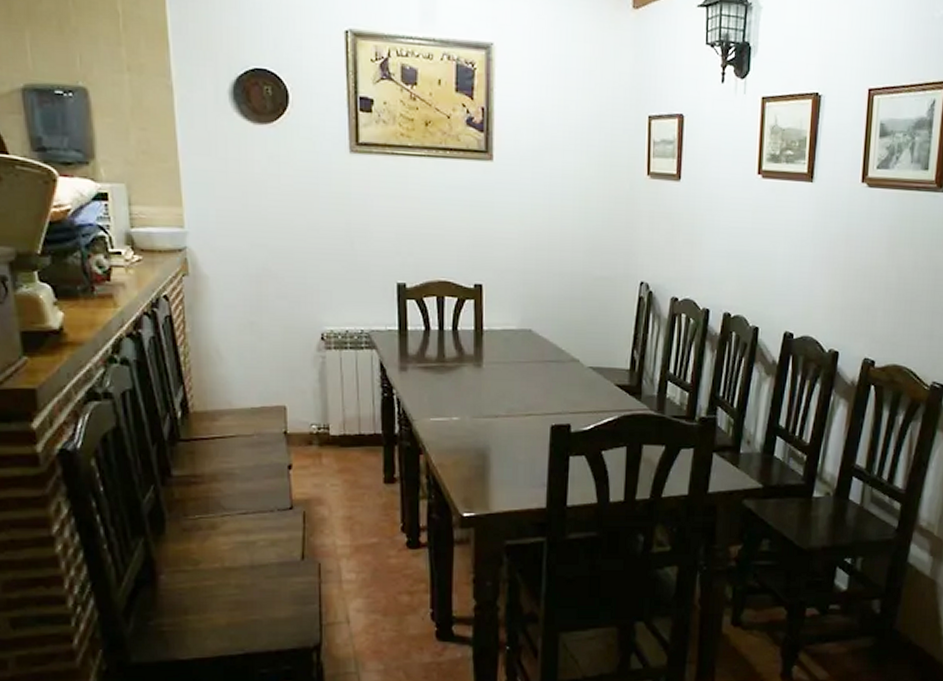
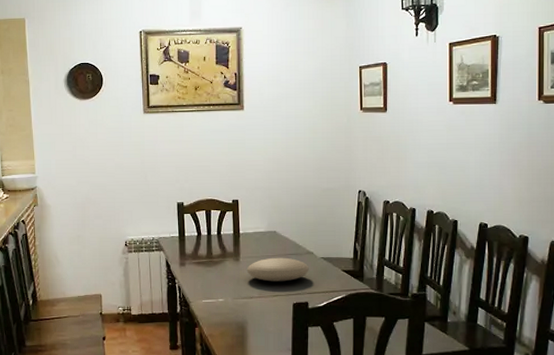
plate: none [491,364,573,397] -> present [246,257,309,282]

